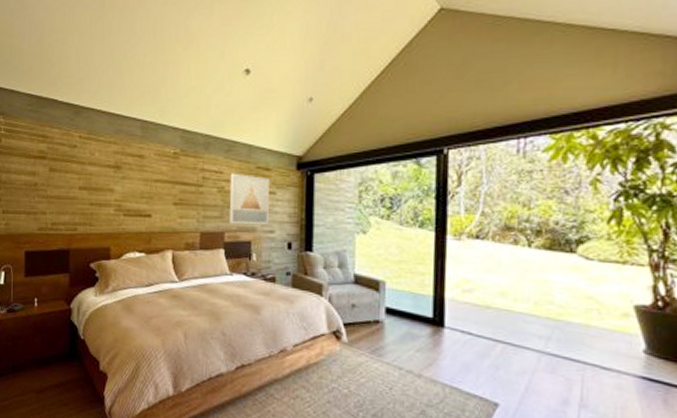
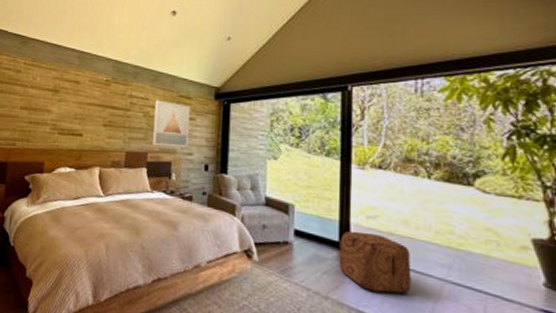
ottoman: none [432,306,508,368] -> present [339,231,411,294]

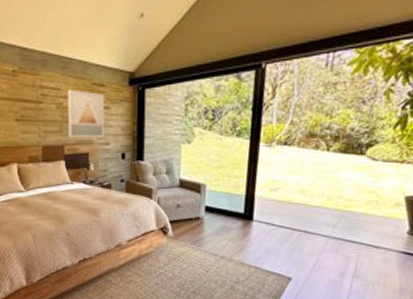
ottoman: present [339,231,411,294] -> none [242,203,304,251]

